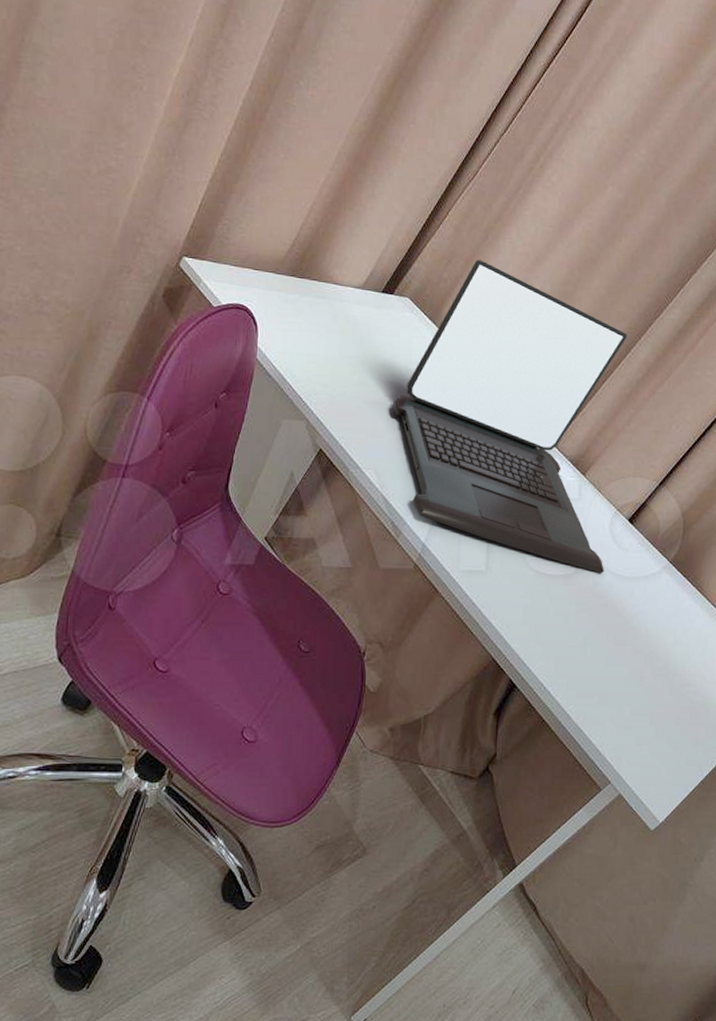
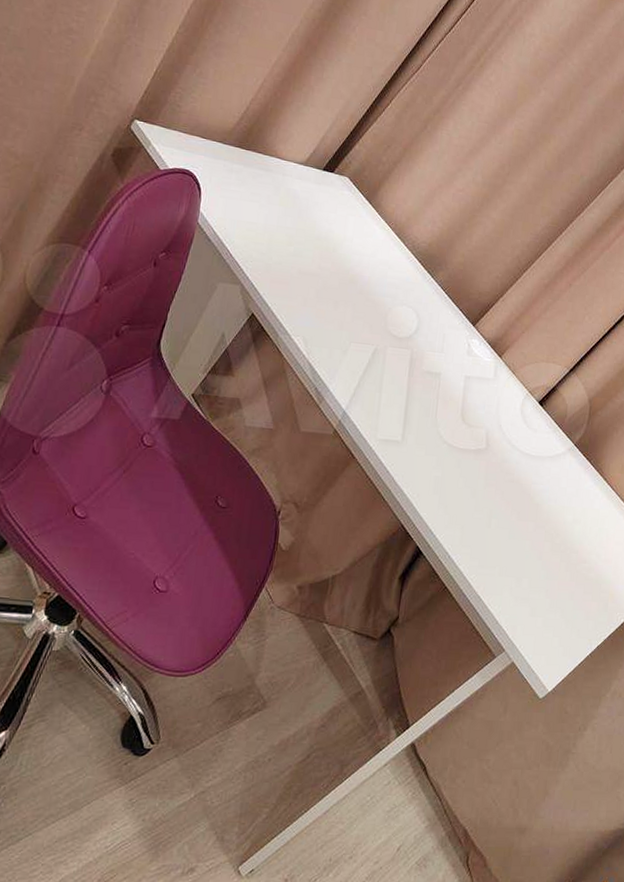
laptop: present [393,260,627,573] -> none [325,147,550,451]

